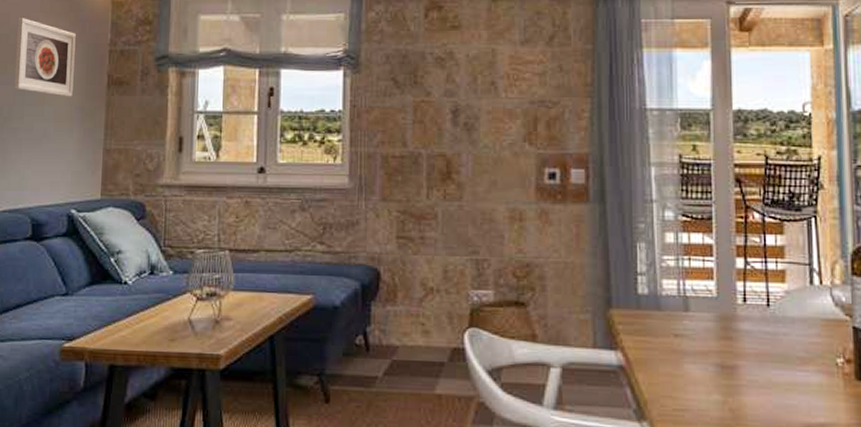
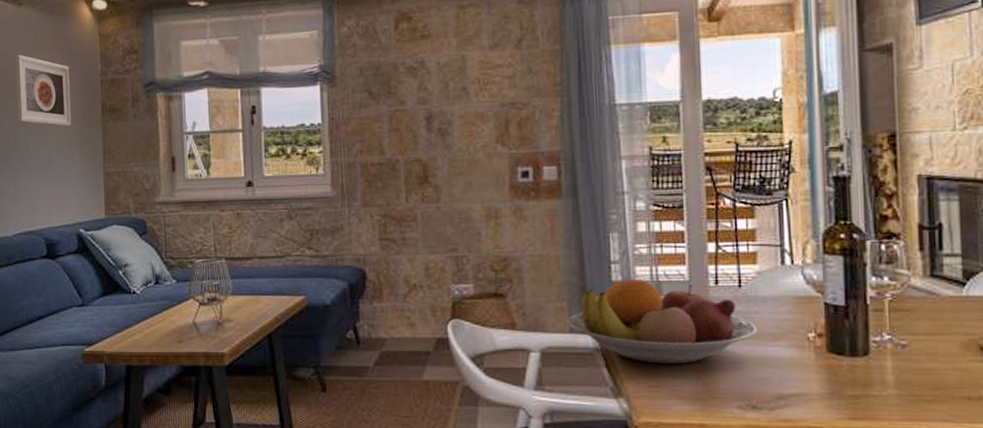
fruit bowl: none [590,293,785,387] -> present [567,279,757,364]

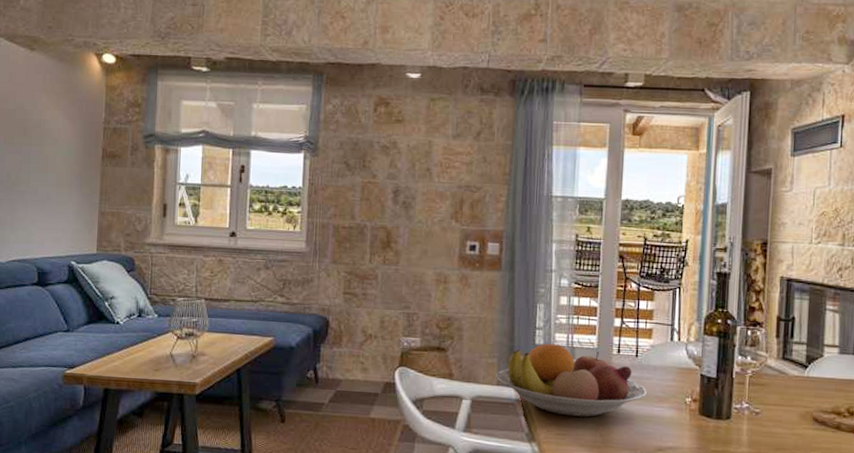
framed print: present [15,54,71,126] -> none [20,95,74,167]

